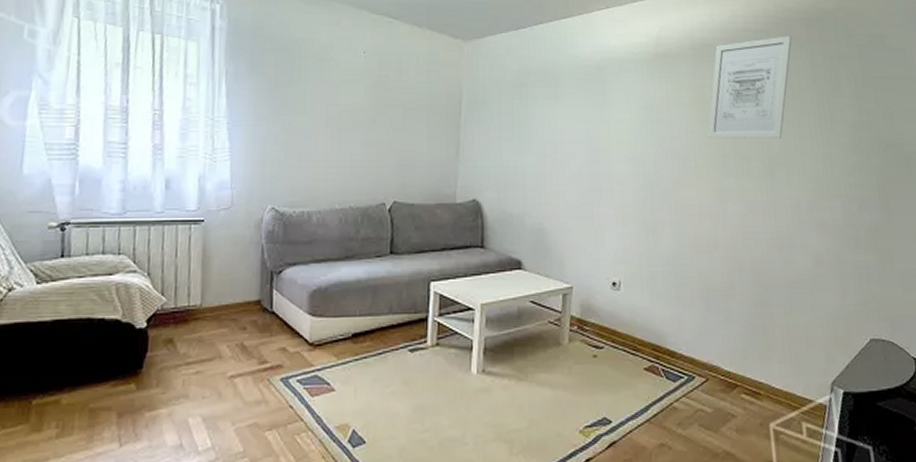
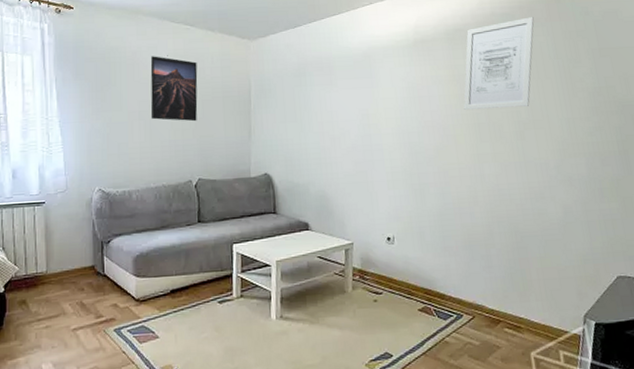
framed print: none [340,52,399,133] -> present [150,56,198,122]

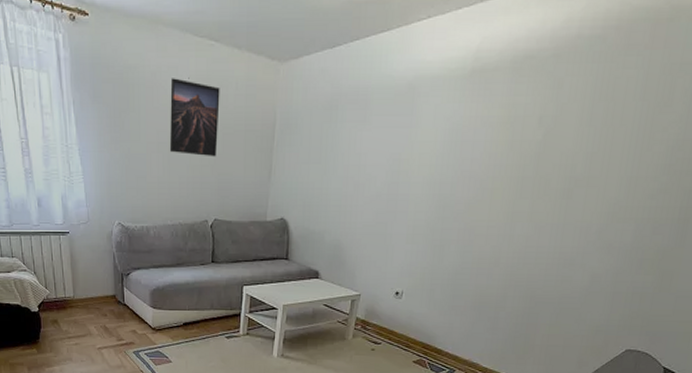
wall art: present [463,17,534,110] -> none [510,42,631,159]

